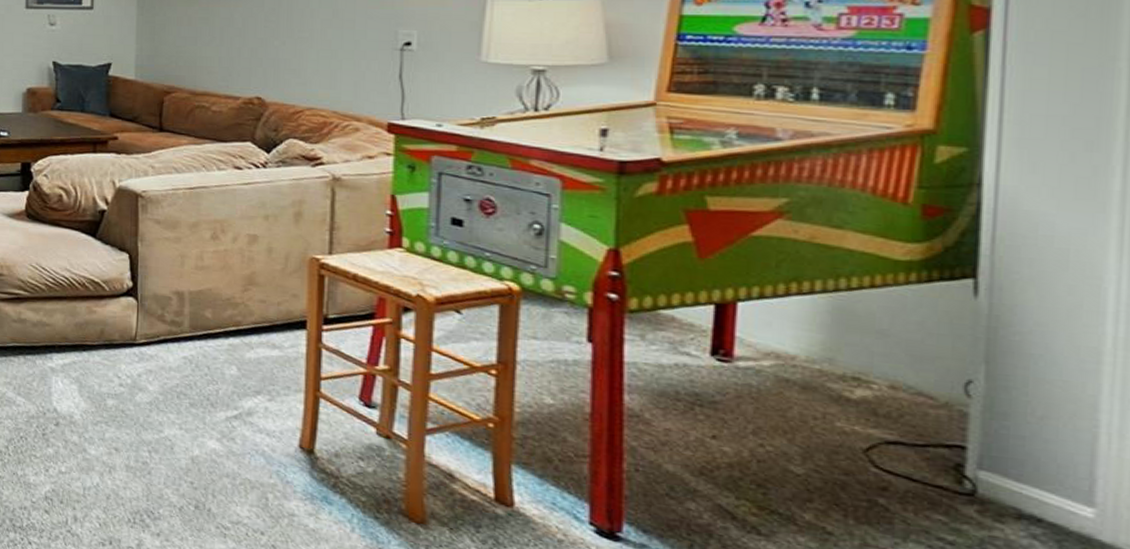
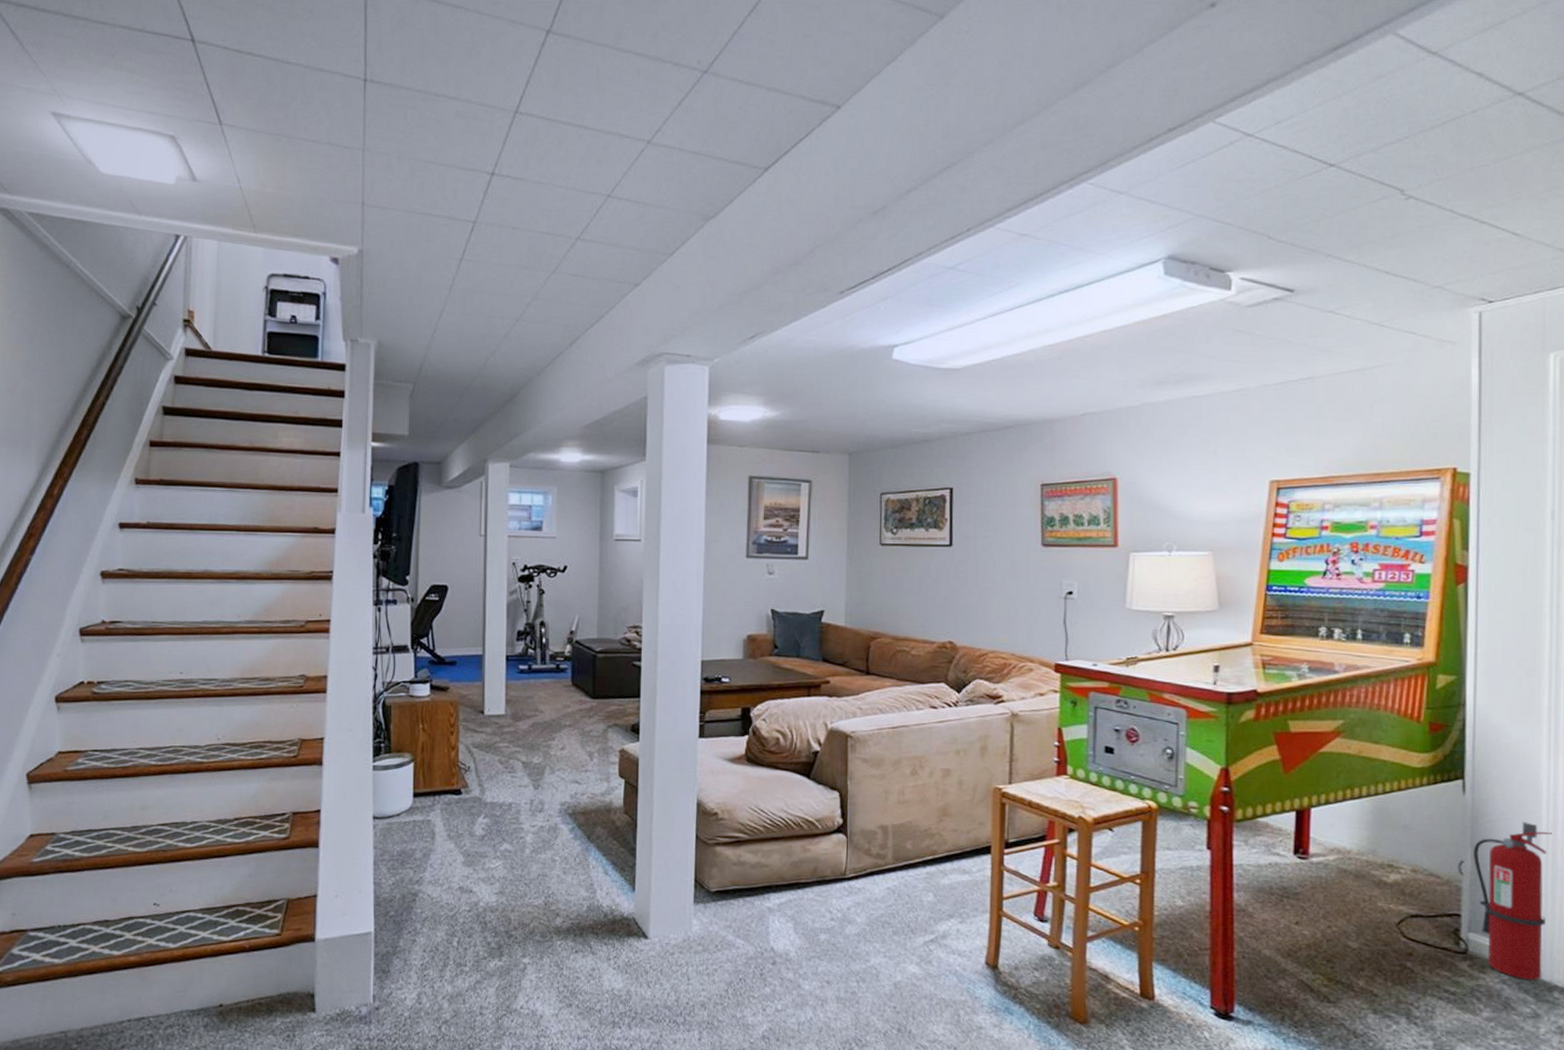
fire extinguisher: none [989,337,1122,540] -> present [1474,822,1552,980]

